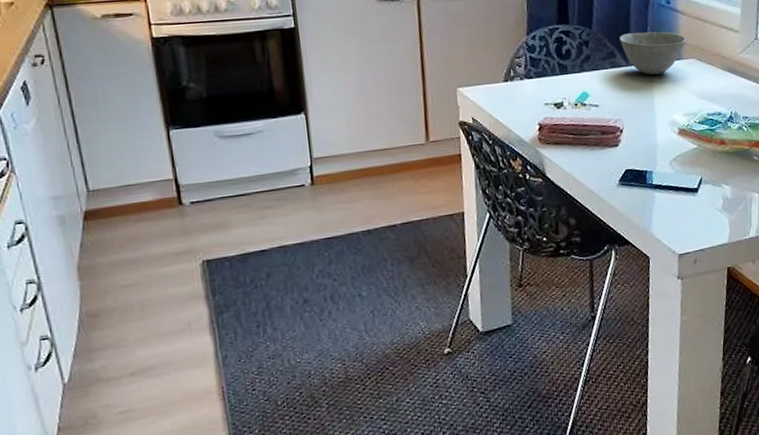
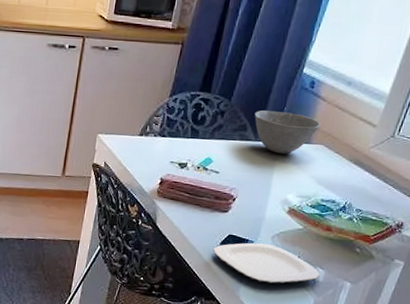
plate: none [612,170,728,214] -> present [212,242,320,284]

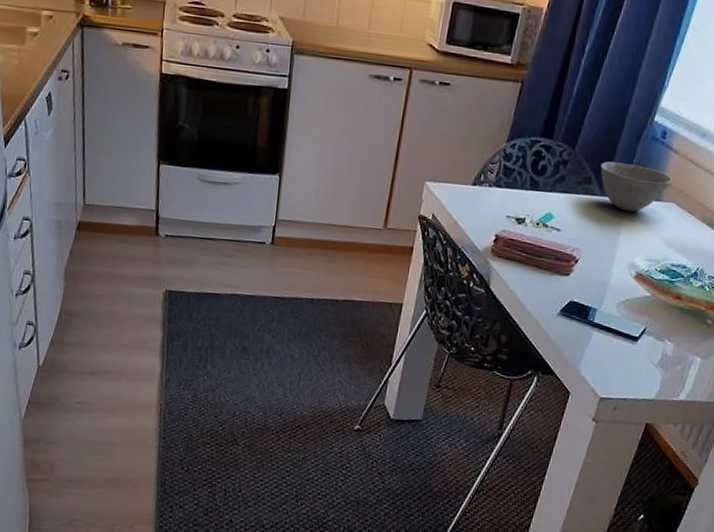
plate: present [212,242,320,284] -> none [551,310,669,358]

